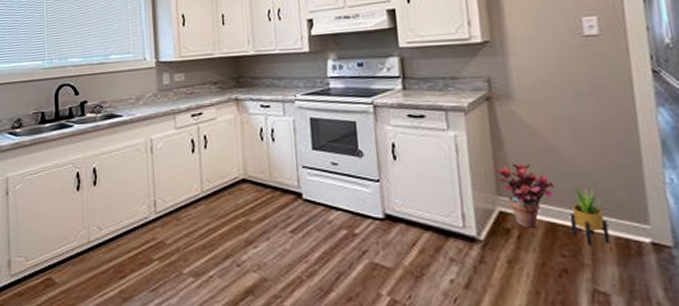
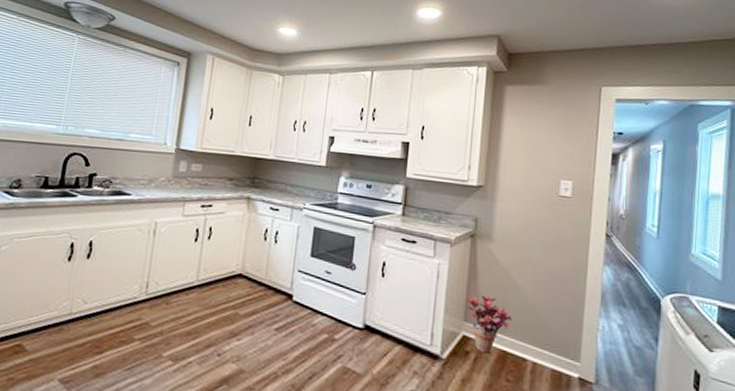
potted plant: present [570,186,610,245] -> none [518,322,548,374]

